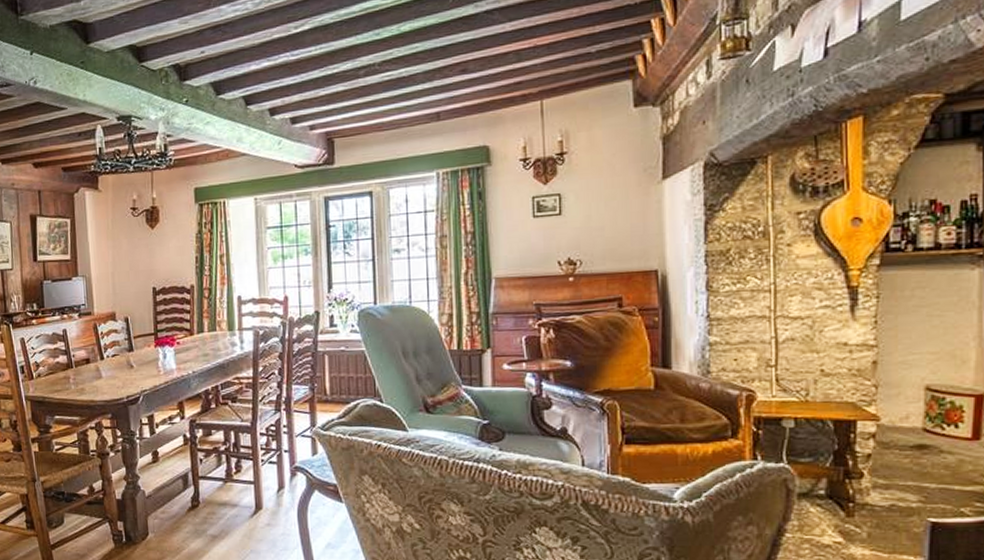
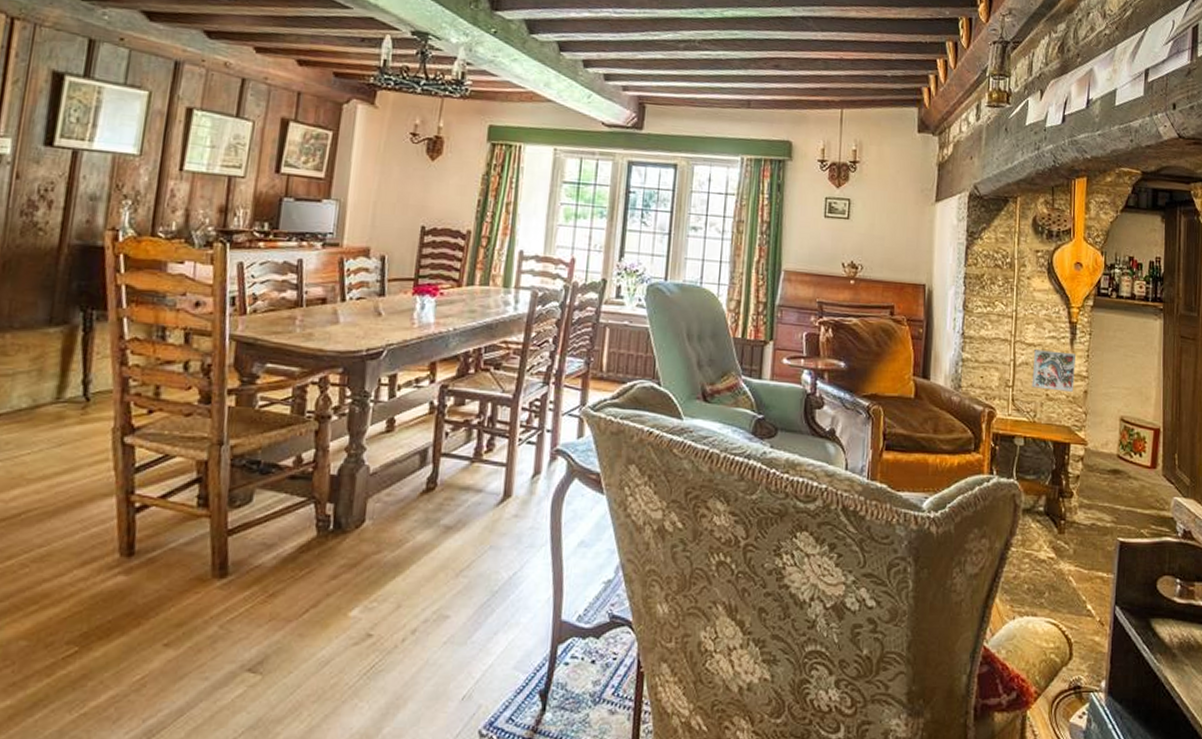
decorative tile: none [801,321,860,365] -> present [1032,350,1077,392]

